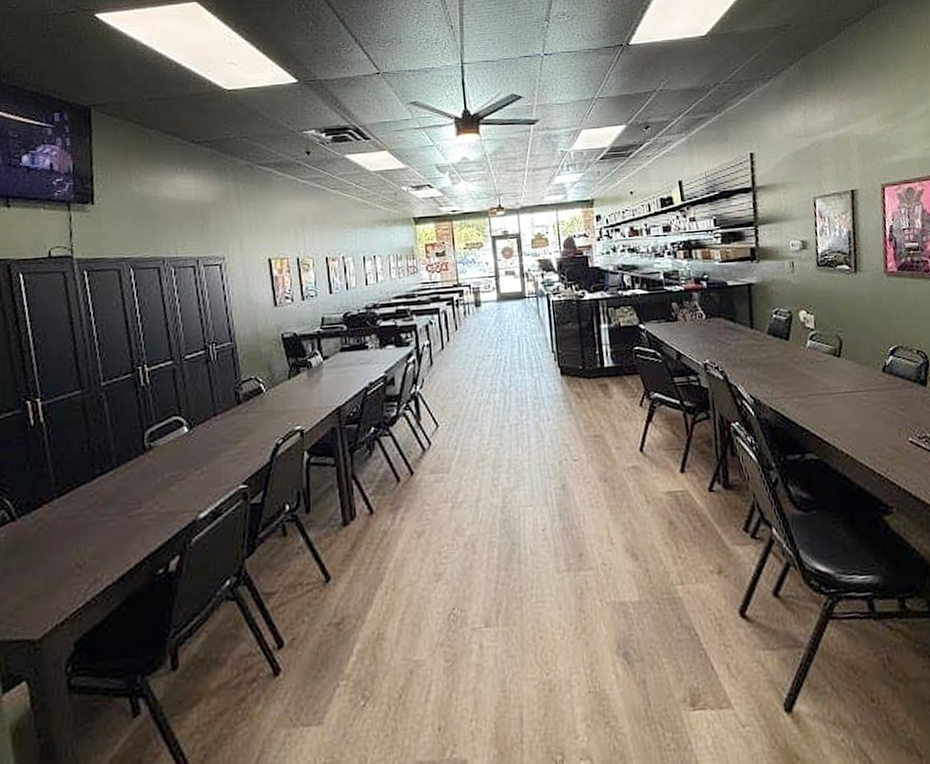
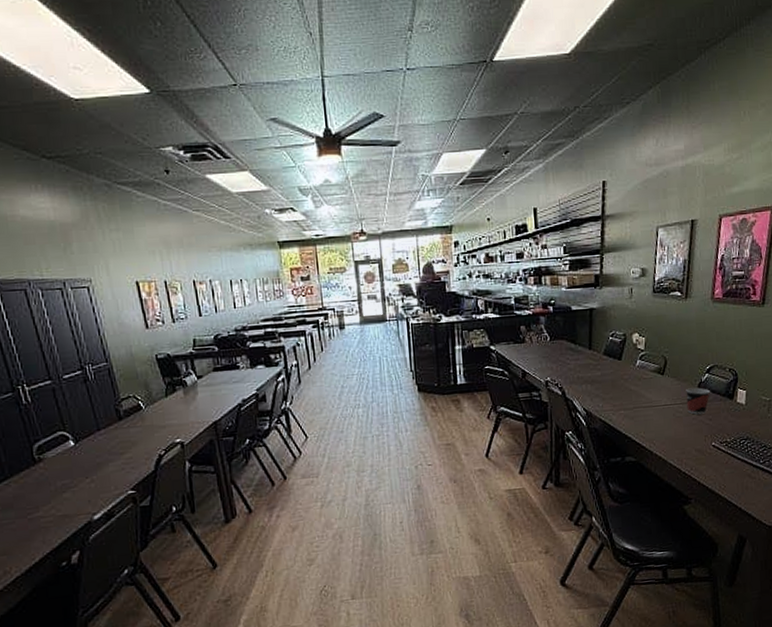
cup: none [868,372,899,404] -> present [686,387,711,415]

